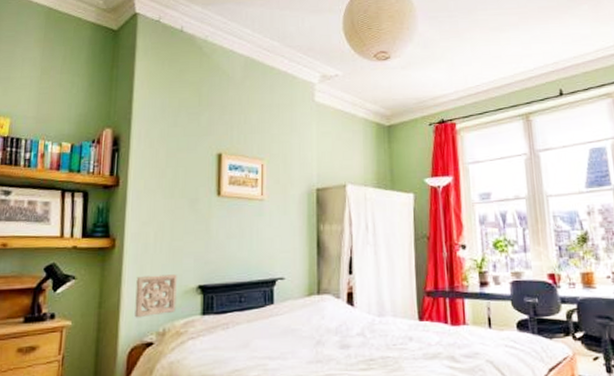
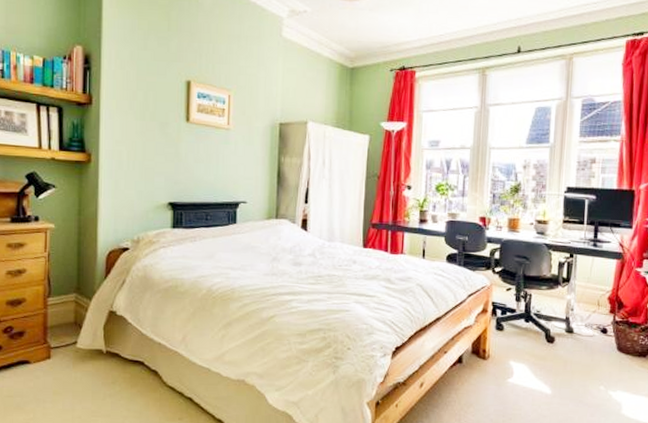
wall ornament: present [135,274,177,318] -> none [111,190,149,226]

